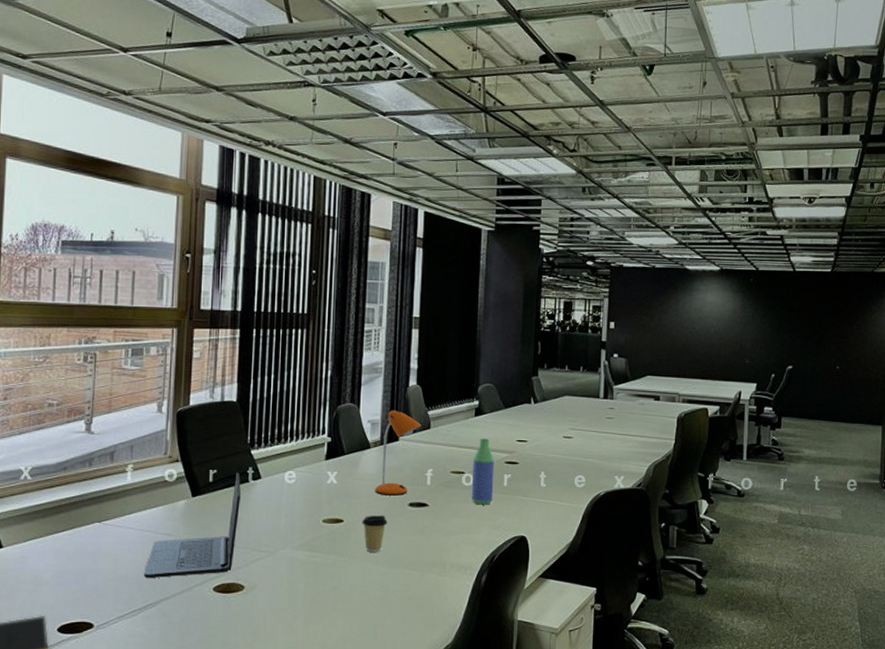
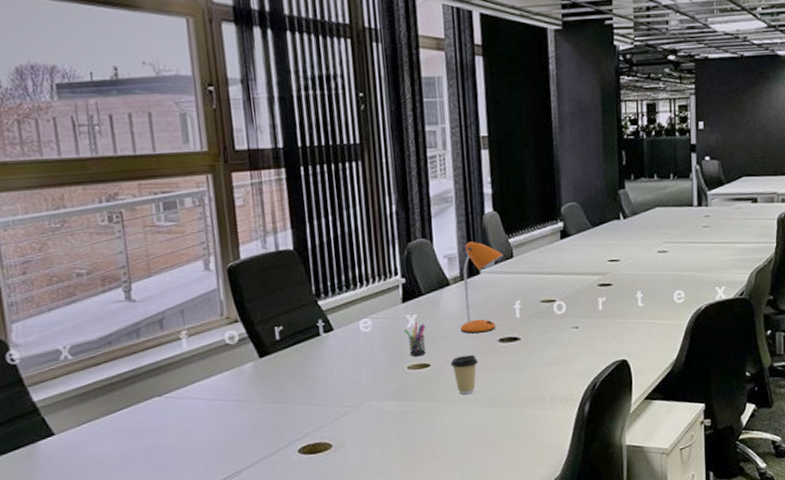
laptop: present [143,473,241,578] -> none [218,327,316,448]
pen holder: none [324,479,343,511] -> present [404,322,426,356]
bottle: present [472,438,495,505] -> none [563,262,589,333]

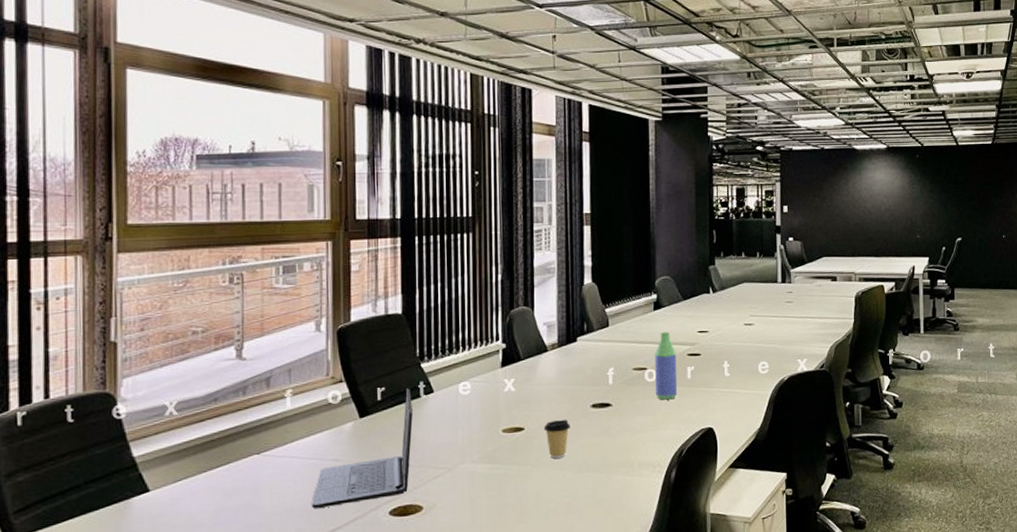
laptop: none [218,327,316,448] -> present [311,388,413,508]
pen holder: present [404,322,426,356] -> none [501,386,522,420]
desk lamp: present [460,241,504,334] -> none [555,310,600,399]
bottle: none [563,262,589,333] -> present [655,332,678,400]

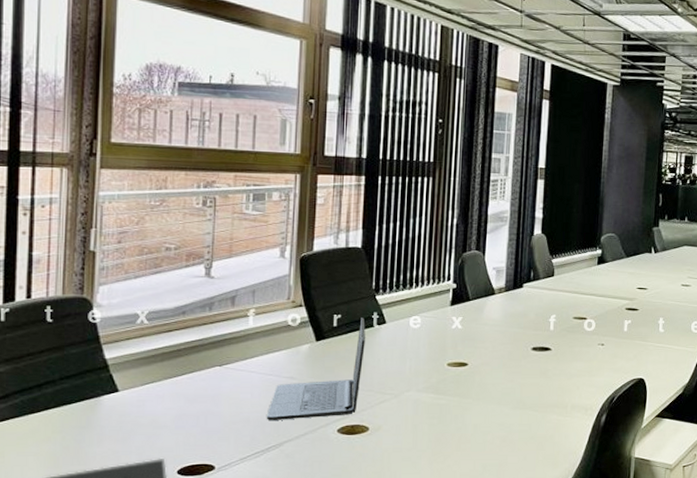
coffee cup: present [544,419,570,459] -> none [486,358,511,394]
bottle: present [655,332,678,400] -> none [593,286,616,349]

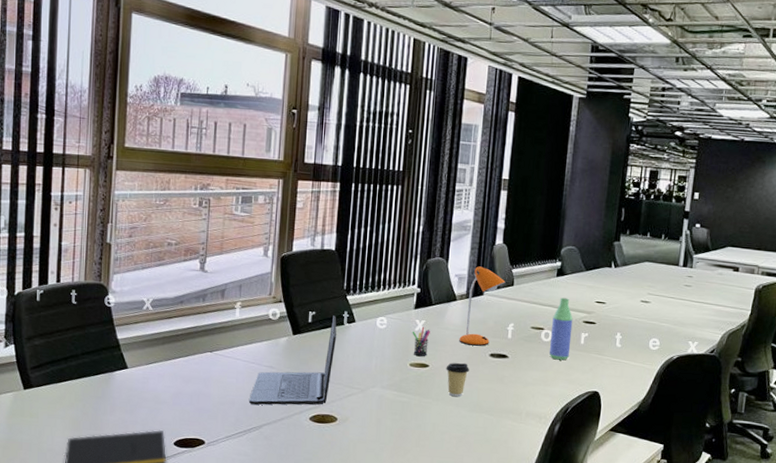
pen holder: none [449,324,468,355] -> present [412,327,430,356]
coffee cup: none [486,358,511,394] -> present [446,363,469,396]
desk lamp: none [499,258,546,340] -> present [459,266,506,346]
bottle: none [593,286,616,349] -> present [549,297,573,360]

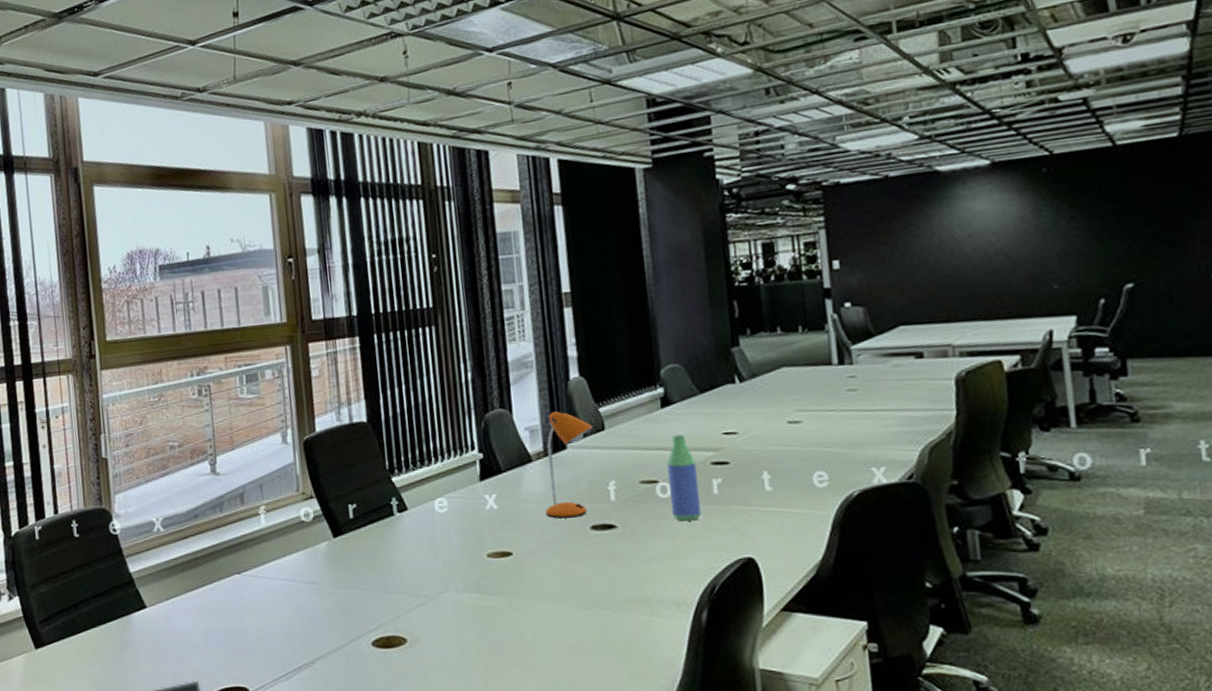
laptop: present [248,315,337,405] -> none [293,505,390,634]
pen holder: present [412,327,430,356] -> none [482,503,508,542]
coffee cup: present [446,363,469,396] -> none [535,543,567,590]

